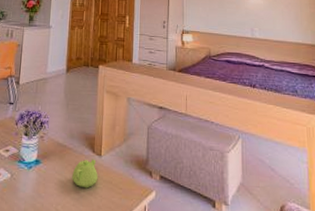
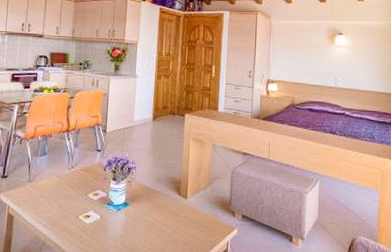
teapot: present [72,159,98,189] -> none [159,201,184,227]

